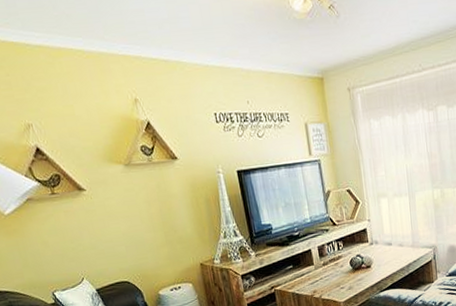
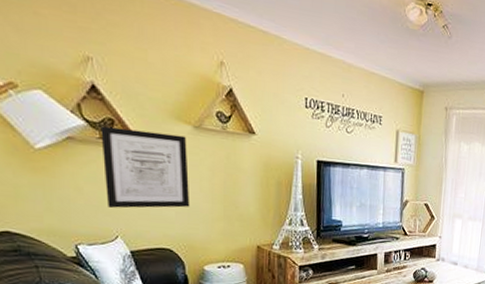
wall art: none [50,175,136,254] -> present [100,126,190,208]

